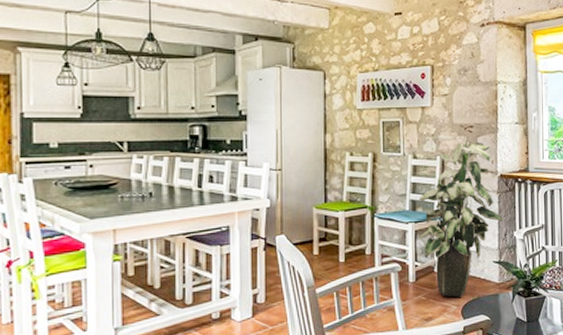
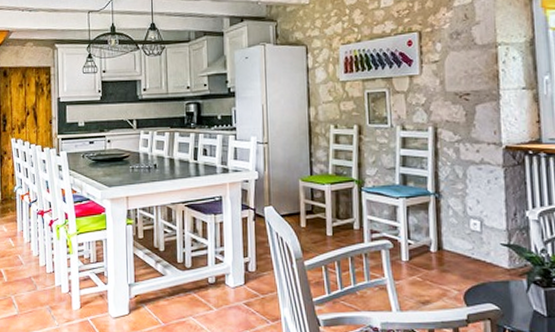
indoor plant: present [419,135,503,297] -> none [410,104,512,281]

